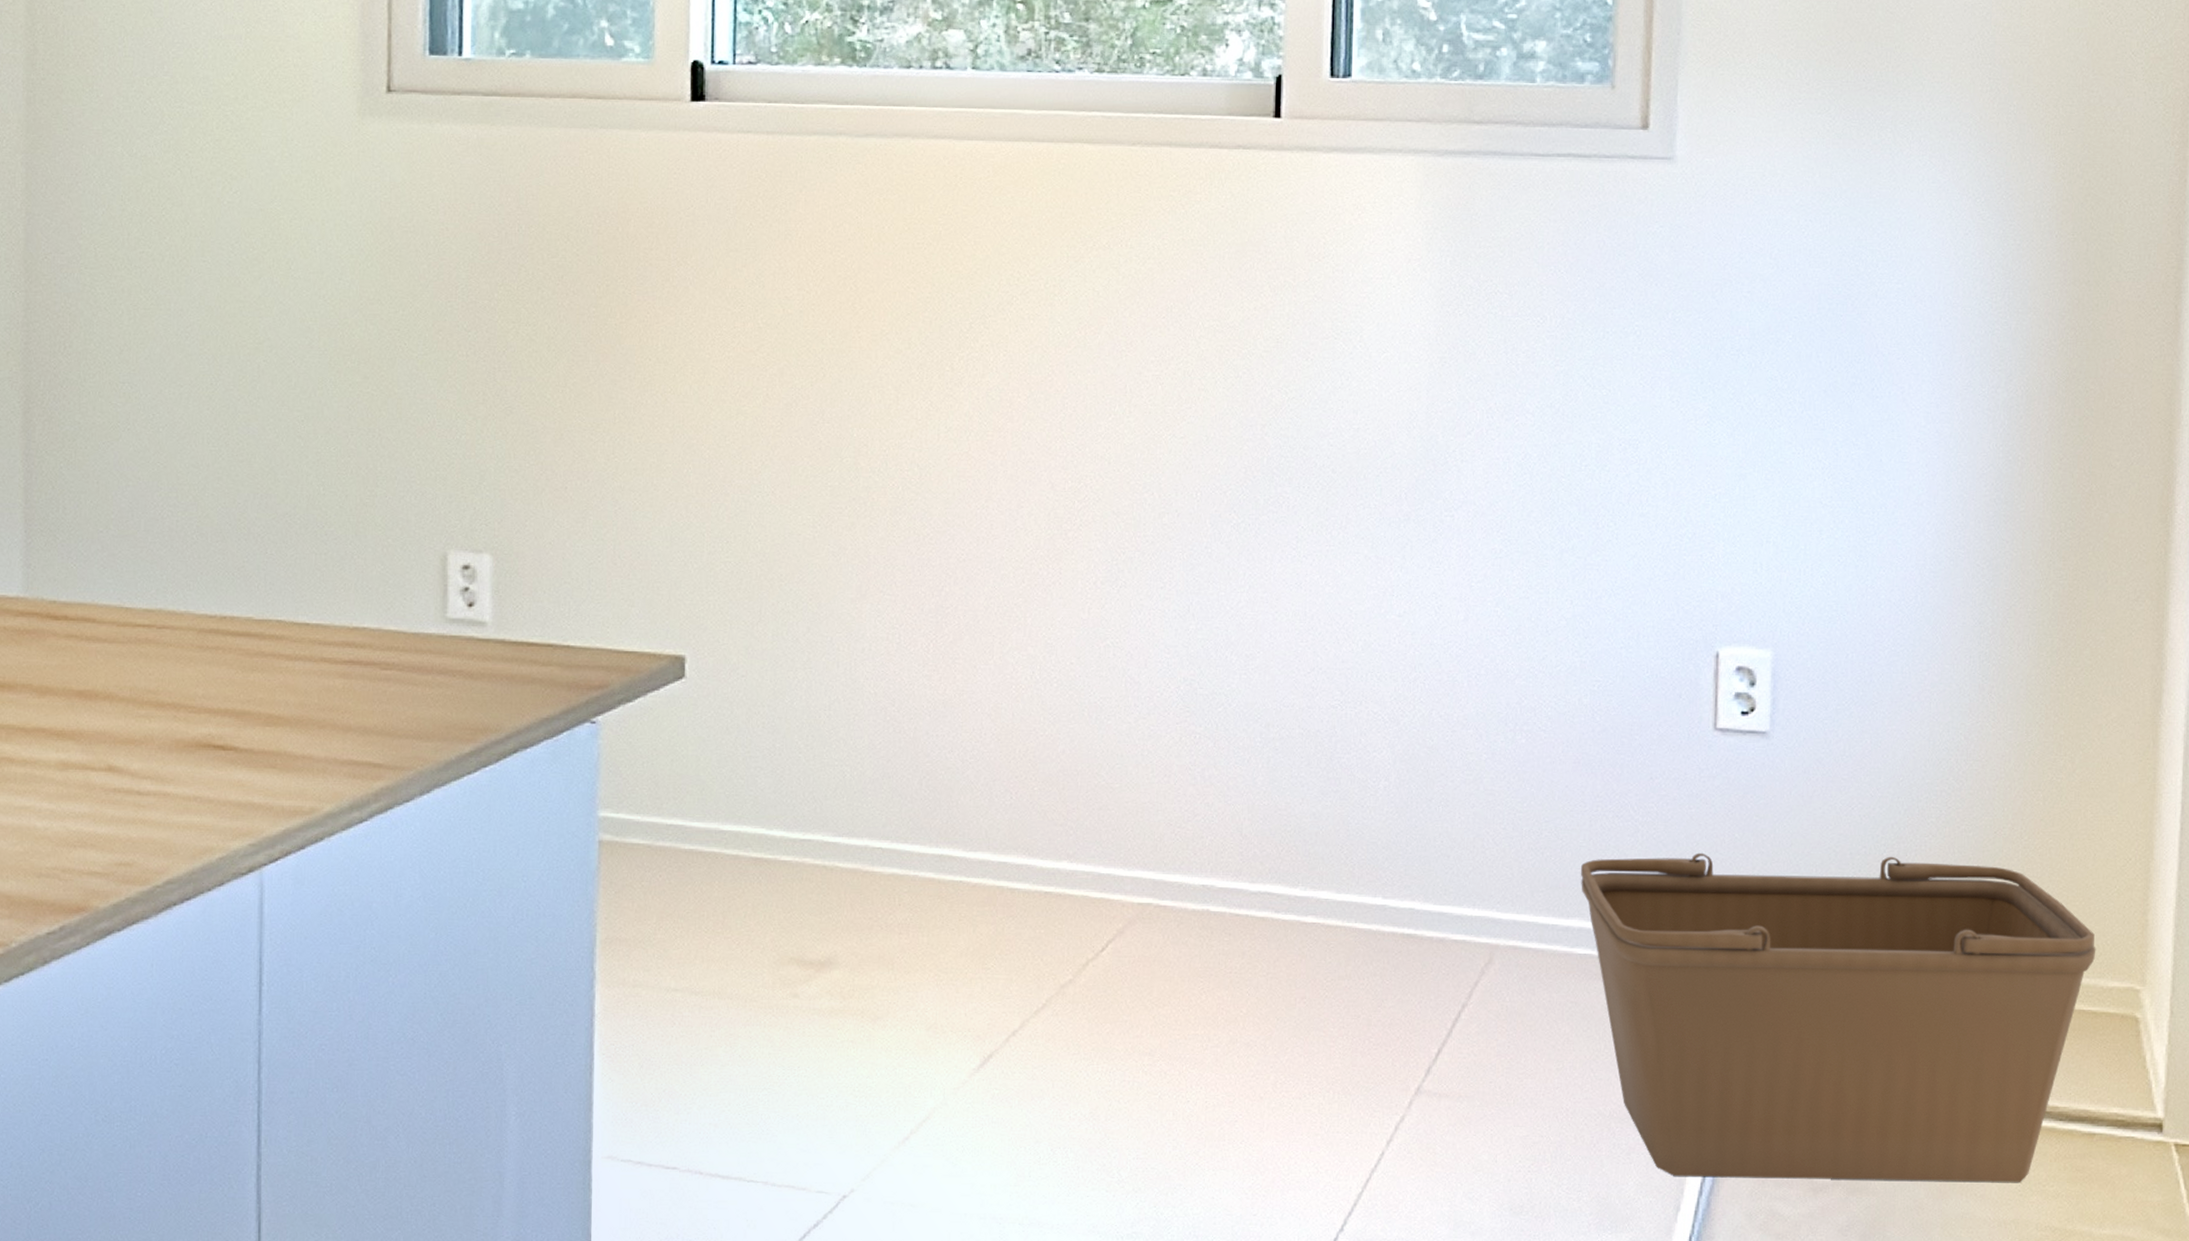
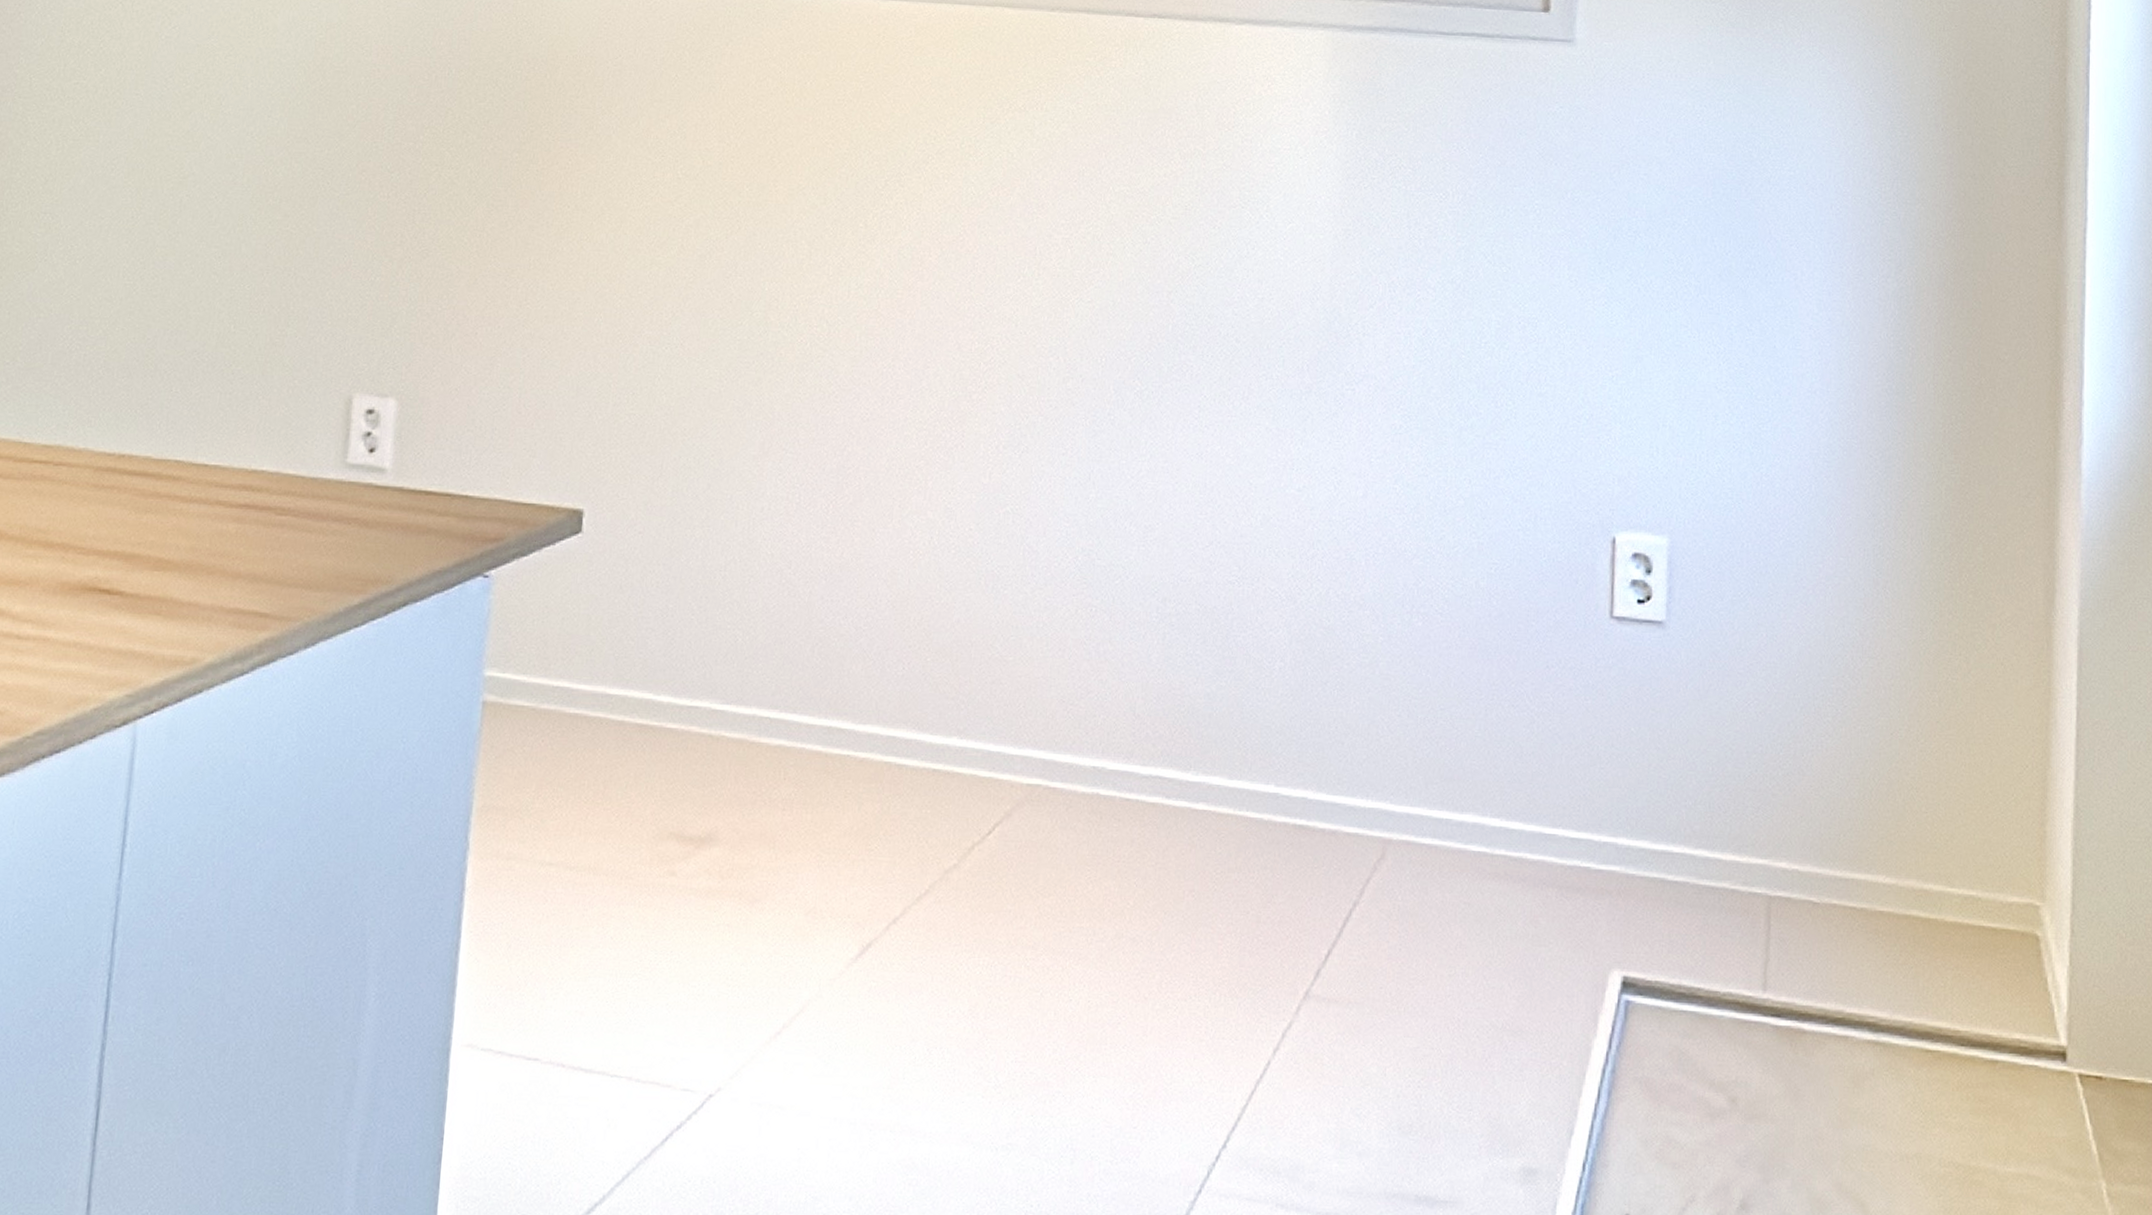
bicycle basket: present [1580,852,2096,1182] -> none [1475,746,1995,1112]

